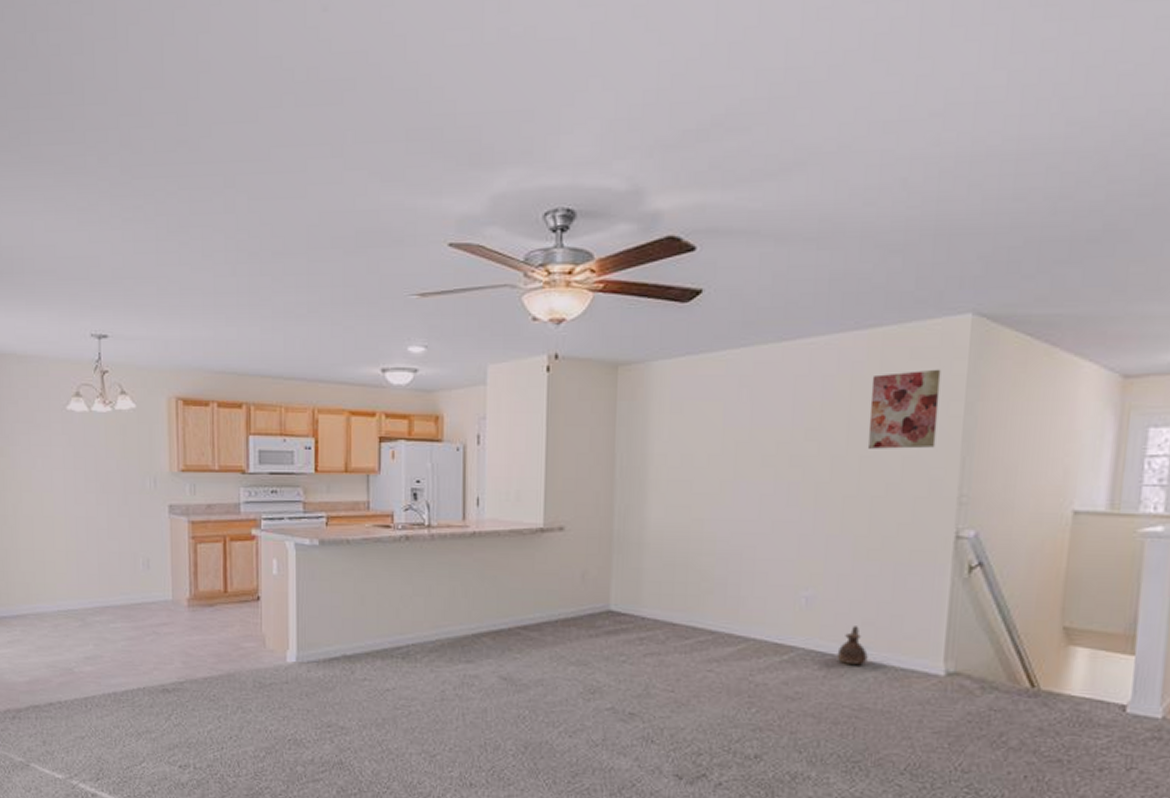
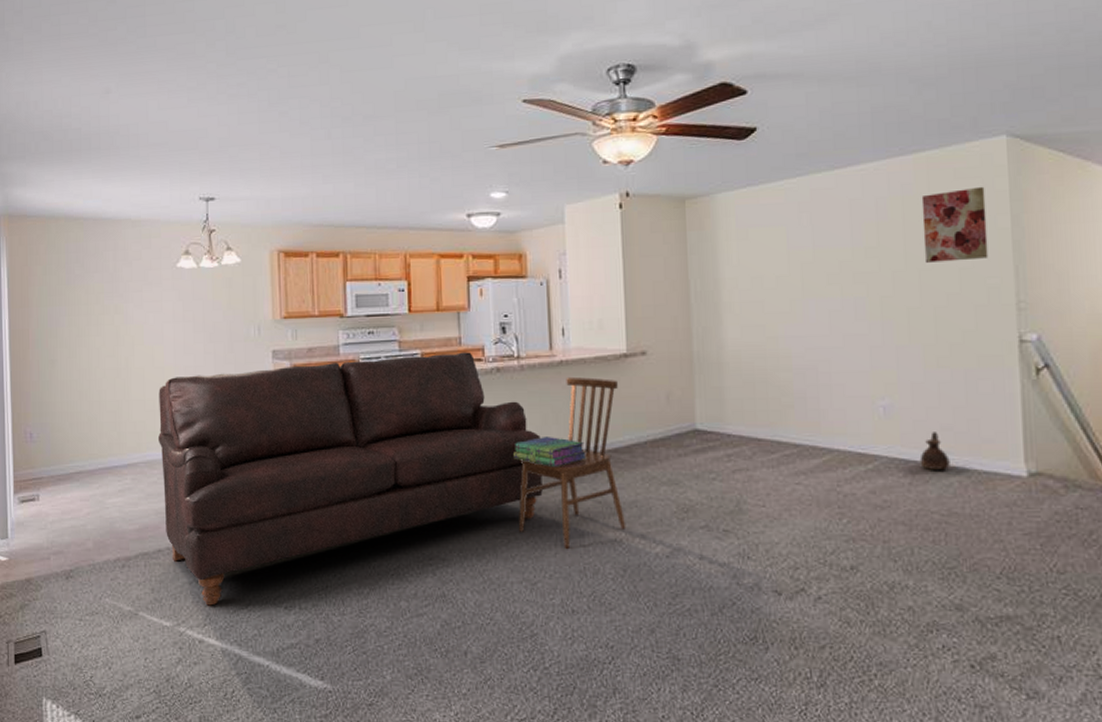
sofa: none [48,517,448,761] -> present [158,352,543,606]
stack of books: none [418,610,494,641] -> present [512,437,587,466]
dining chair: none [420,549,532,723] -> present [518,376,626,549]

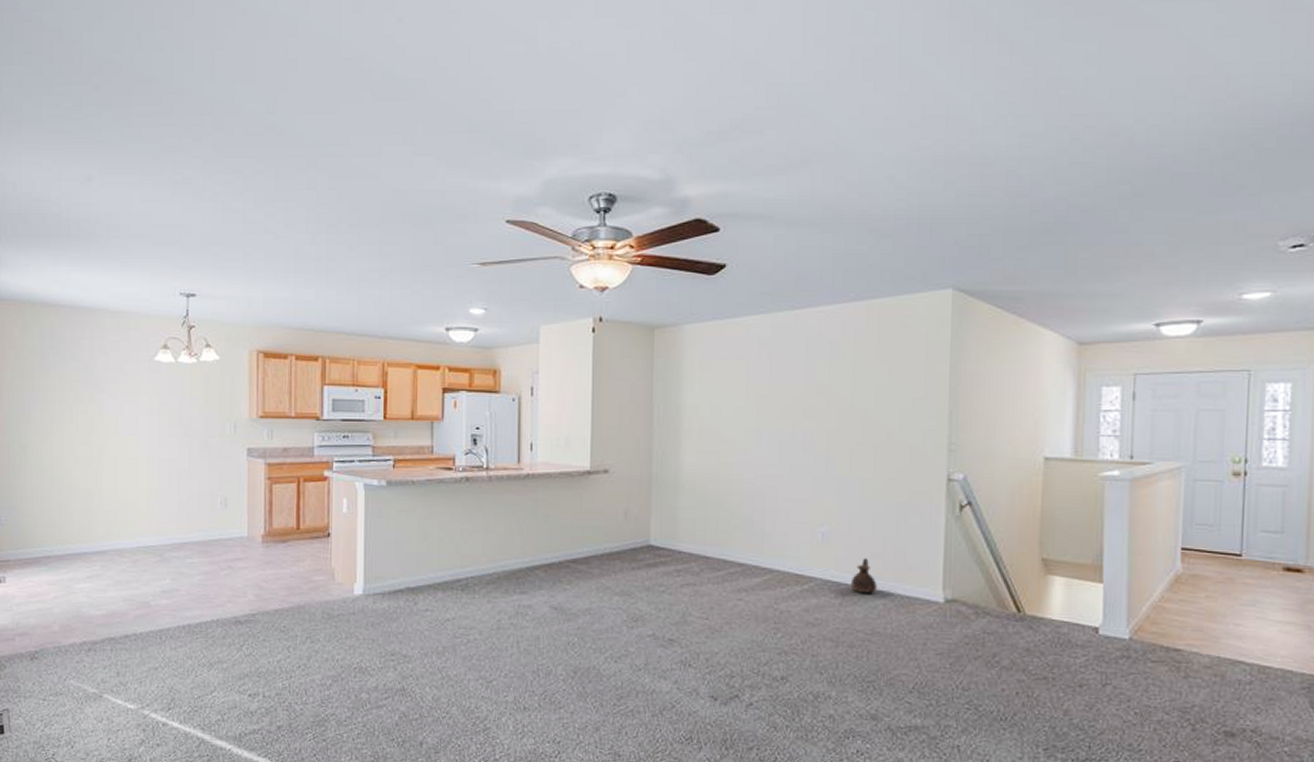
sofa: present [158,352,543,606] -> none [129,460,504,691]
stack of books: present [512,437,587,466] -> none [476,545,546,573]
dining chair: present [518,376,626,549] -> none [477,489,580,650]
wall art: present [921,186,989,263] -> none [869,335,929,403]

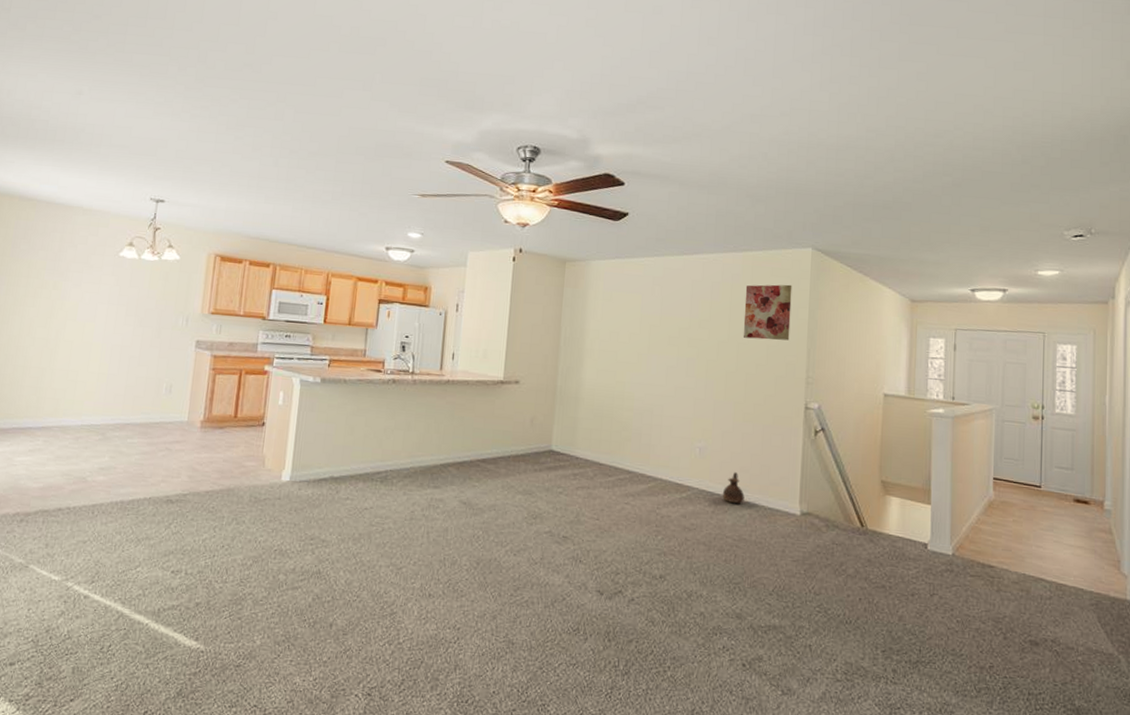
wall art: none [869,335,929,403] -> present [743,284,792,341]

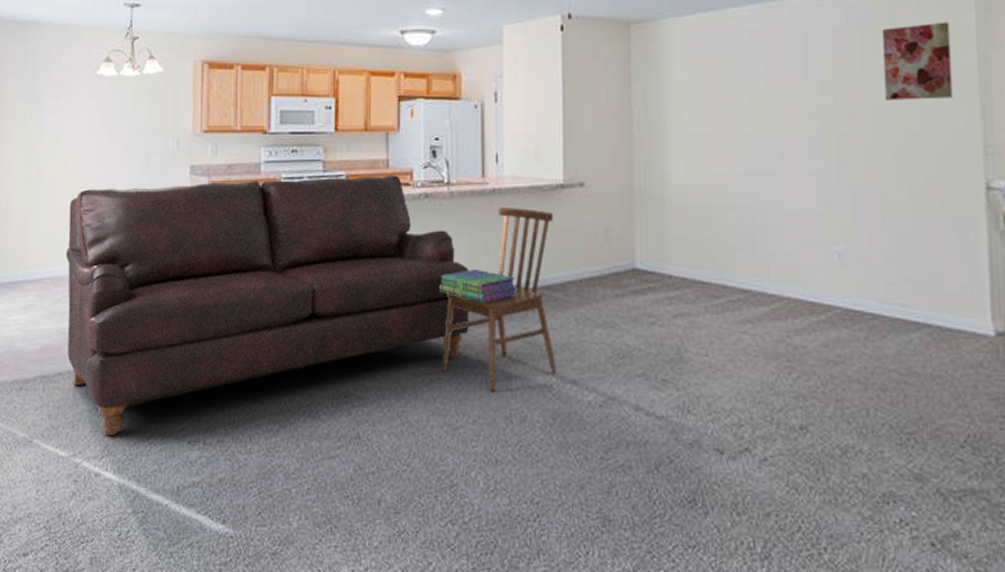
sofa: none [68,353,422,565] -> present [66,175,469,436]
dining chair: none [392,394,493,541] -> present [441,206,557,392]
stack of books: none [396,442,459,469] -> present [438,270,517,302]
ceramic jug: present [722,472,745,503] -> none [877,282,910,324]

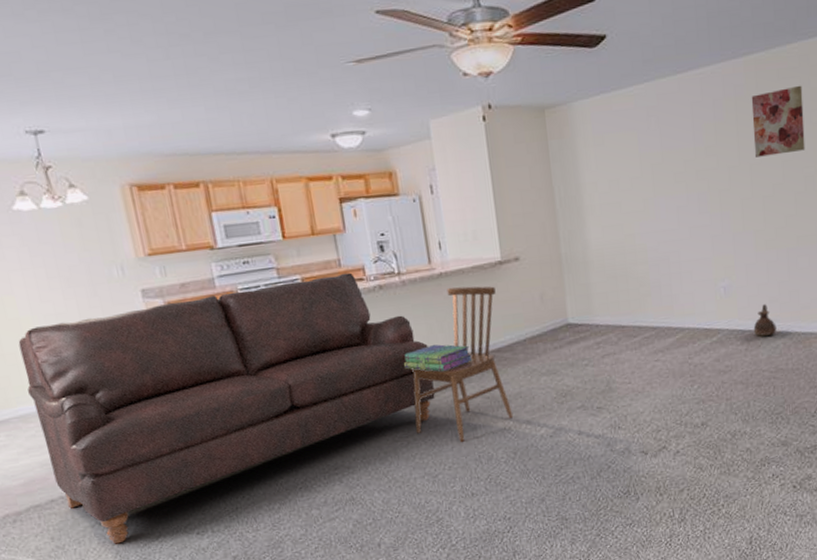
ceramic jug: none [877,282,910,324] -> present [753,304,777,336]

